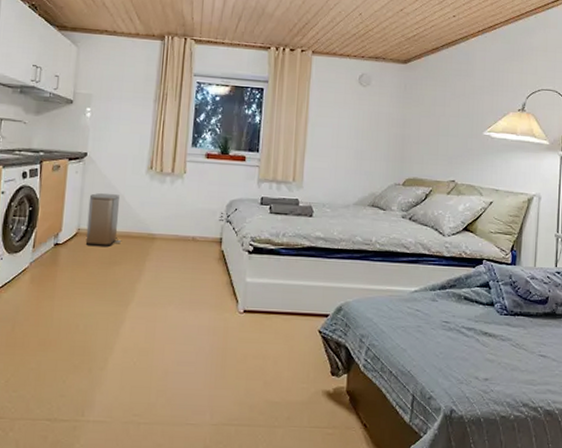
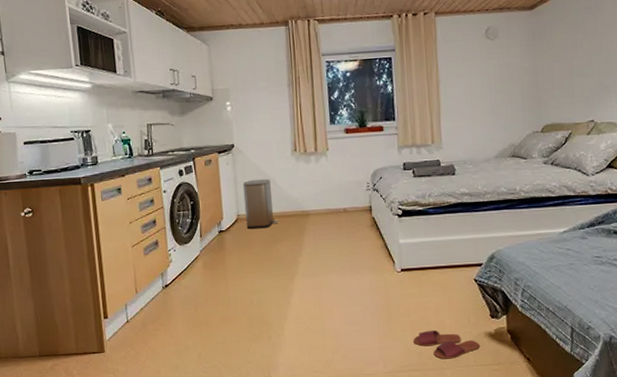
slippers: none [246,381,317,417] -> present [413,330,481,359]

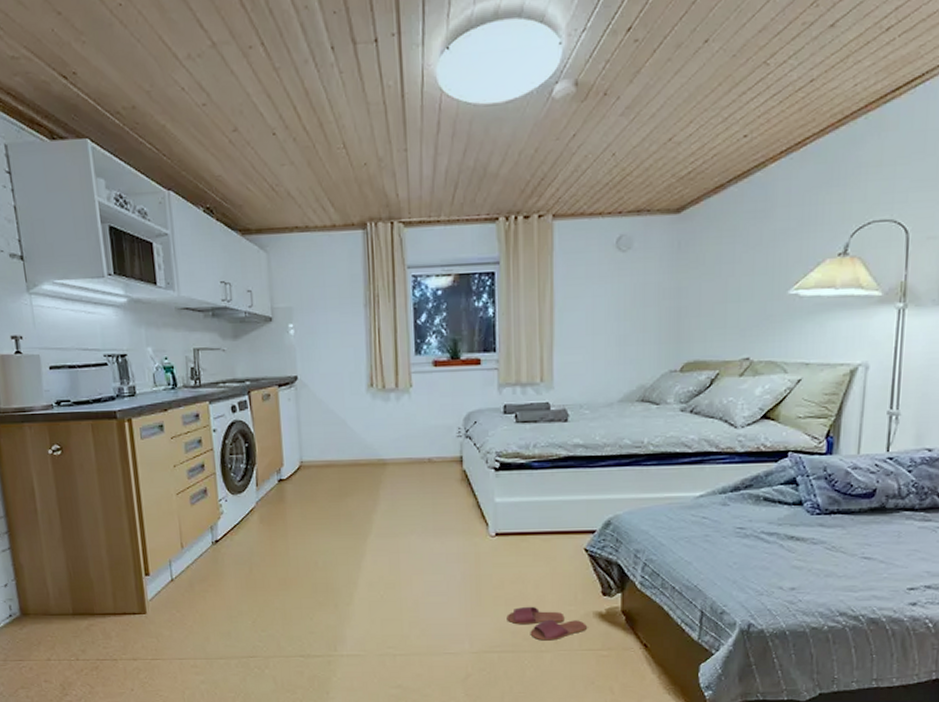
pedal bin: present [243,179,278,230] -> none [307,420,349,479]

